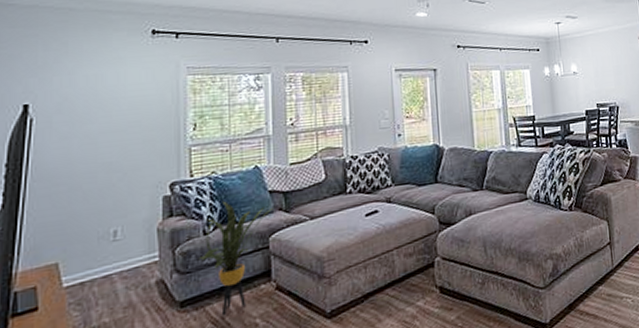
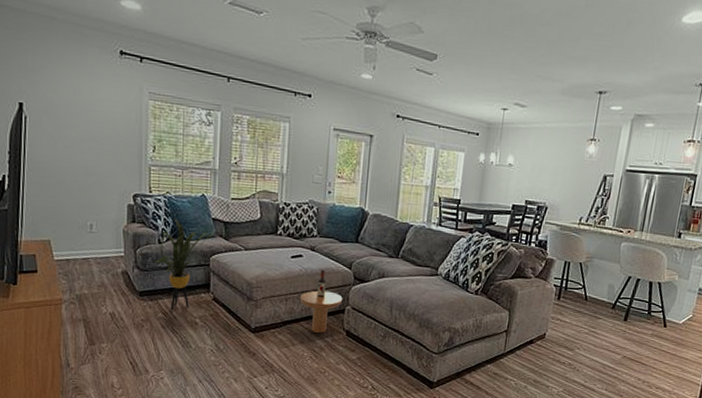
side table: none [380,220,430,299] -> present [299,269,343,333]

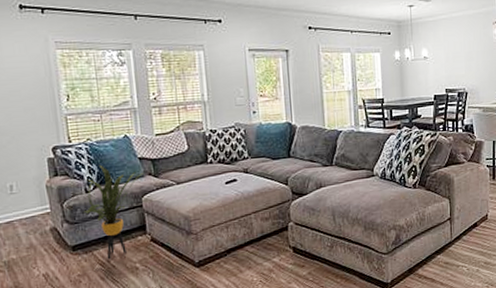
side table: present [299,269,343,333] -> none [240,189,284,255]

